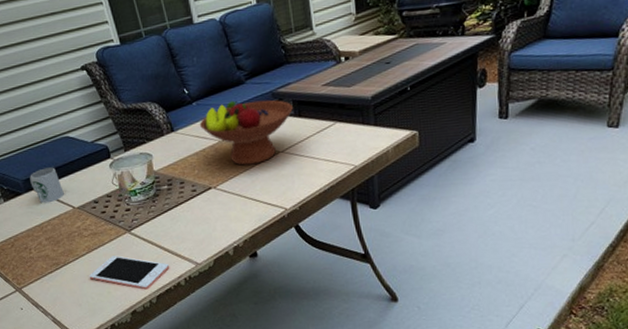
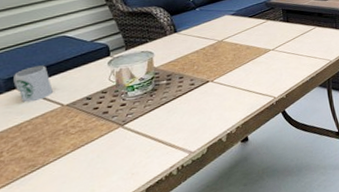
cell phone: present [89,256,170,290] -> none [71,151,163,184]
fruit bowl: present [199,100,293,166] -> none [201,7,282,62]

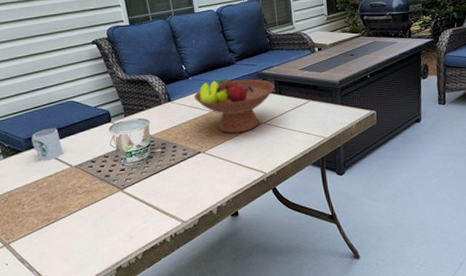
fruit bowl: none [201,7,282,62] -> present [193,77,274,134]

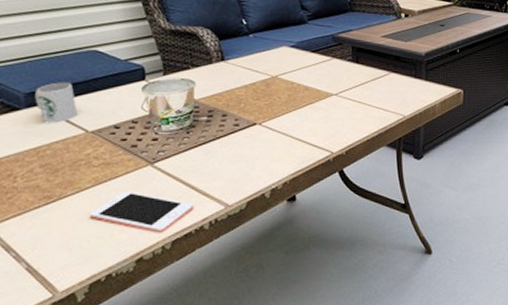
cell phone: none [78,213,157,246] -> present [89,191,194,233]
fruit bowl: present [193,77,274,134] -> none [253,38,351,104]

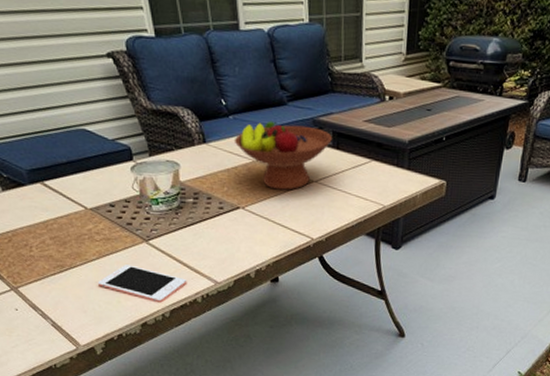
mug: present [35,82,78,123] -> none [36,160,76,200]
fruit bowl: none [253,38,351,104] -> present [234,120,332,190]

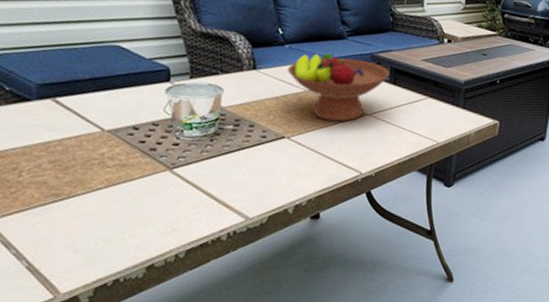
cell phone: present [97,265,187,303] -> none [99,195,213,241]

